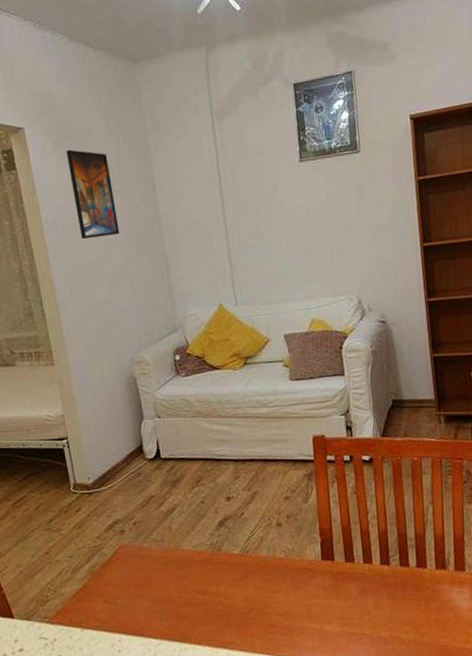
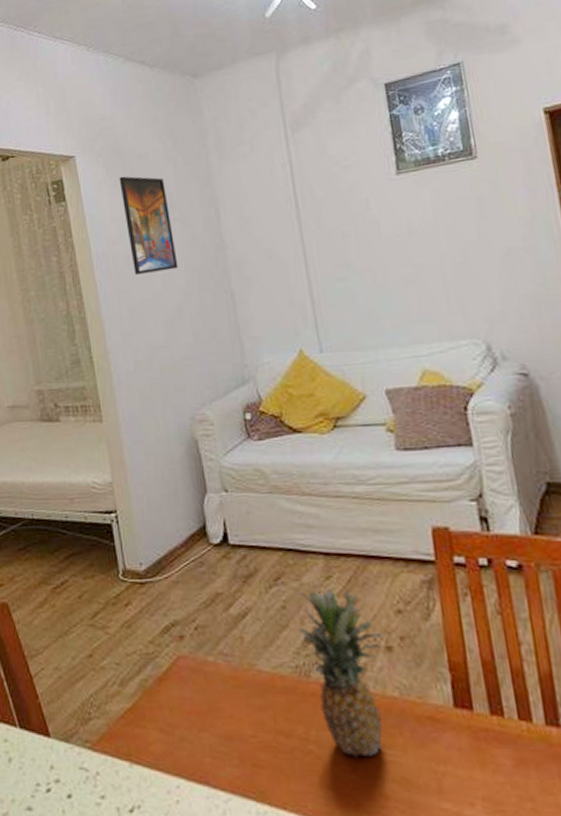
fruit: none [214,484,277,602] -> present [298,588,385,758]

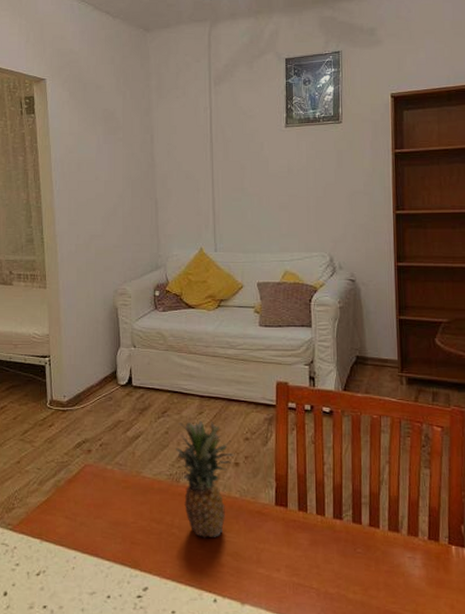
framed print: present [119,176,178,276] -> none [79,100,118,179]

